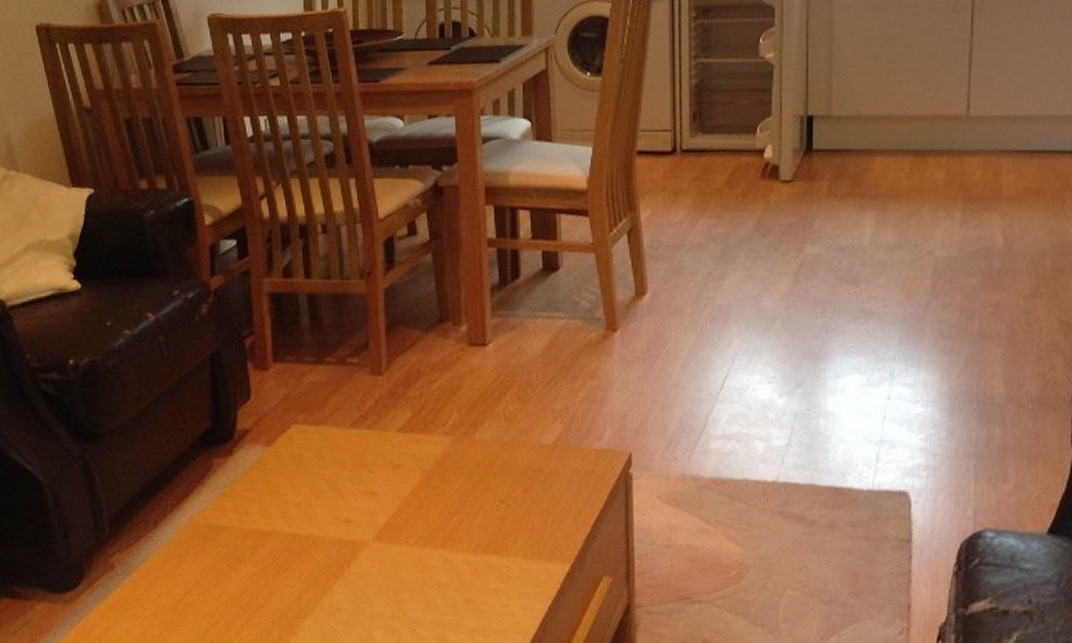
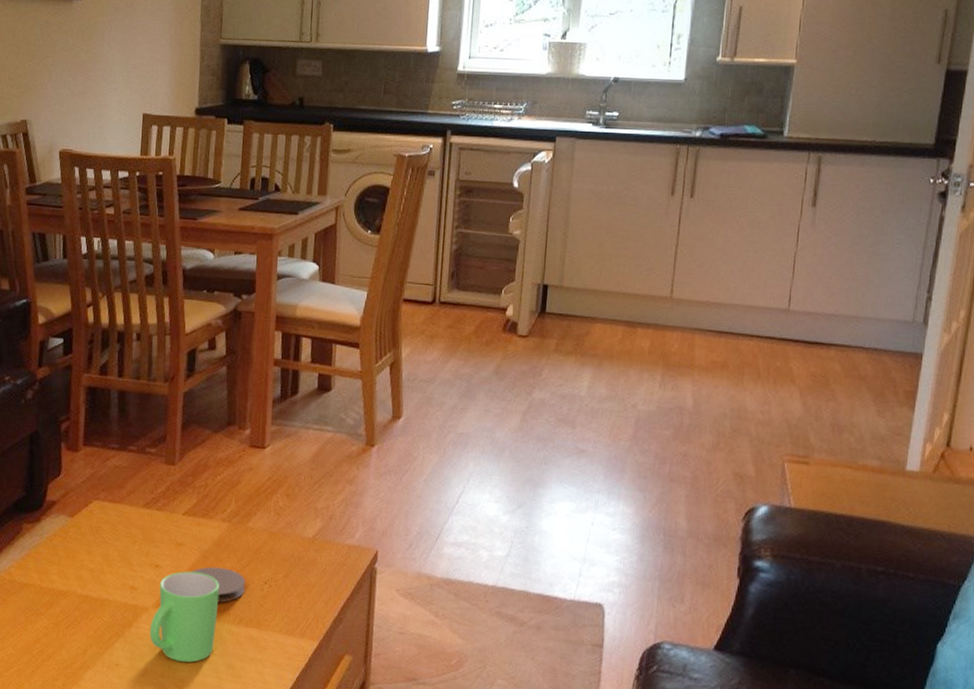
mug: none [371,495,449,600] -> present [149,571,220,663]
coaster: none [414,488,478,530] -> present [191,566,245,603]

